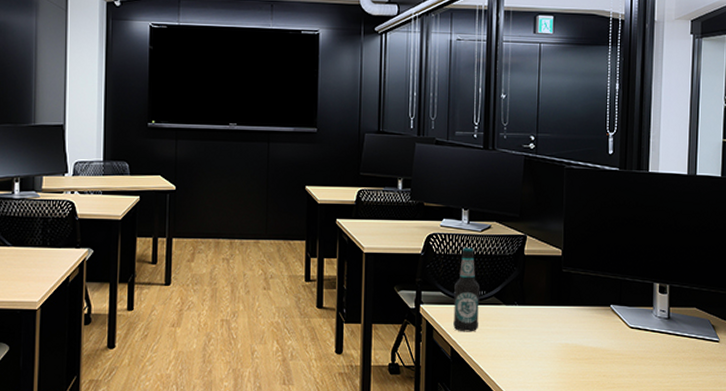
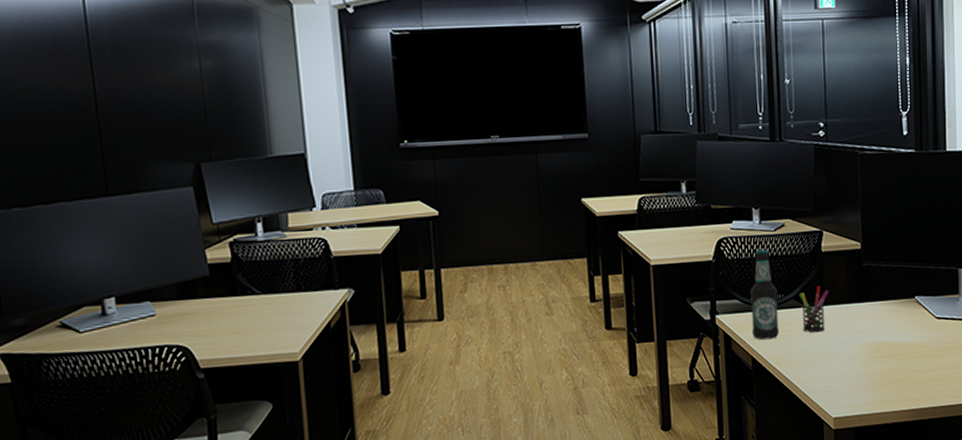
pen holder: none [499,286,529,330] -> present [798,285,829,333]

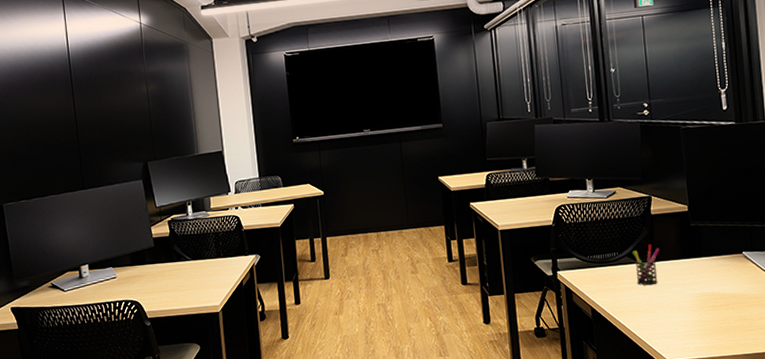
bottle: present [750,249,779,340] -> none [587,213,615,293]

